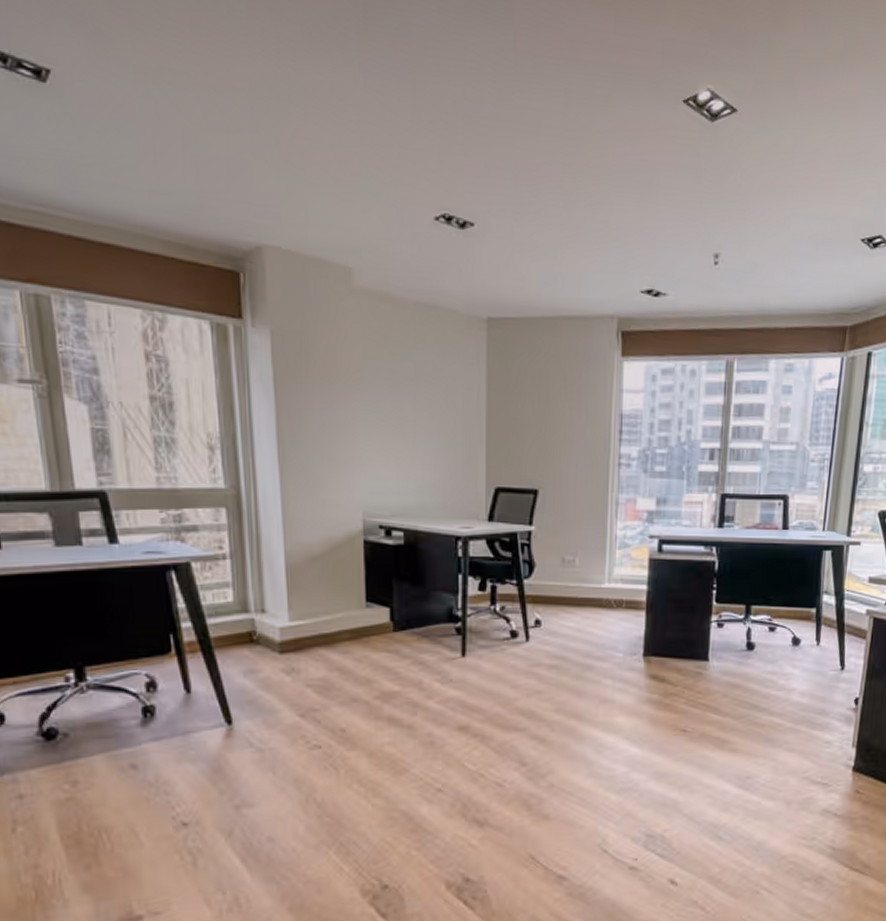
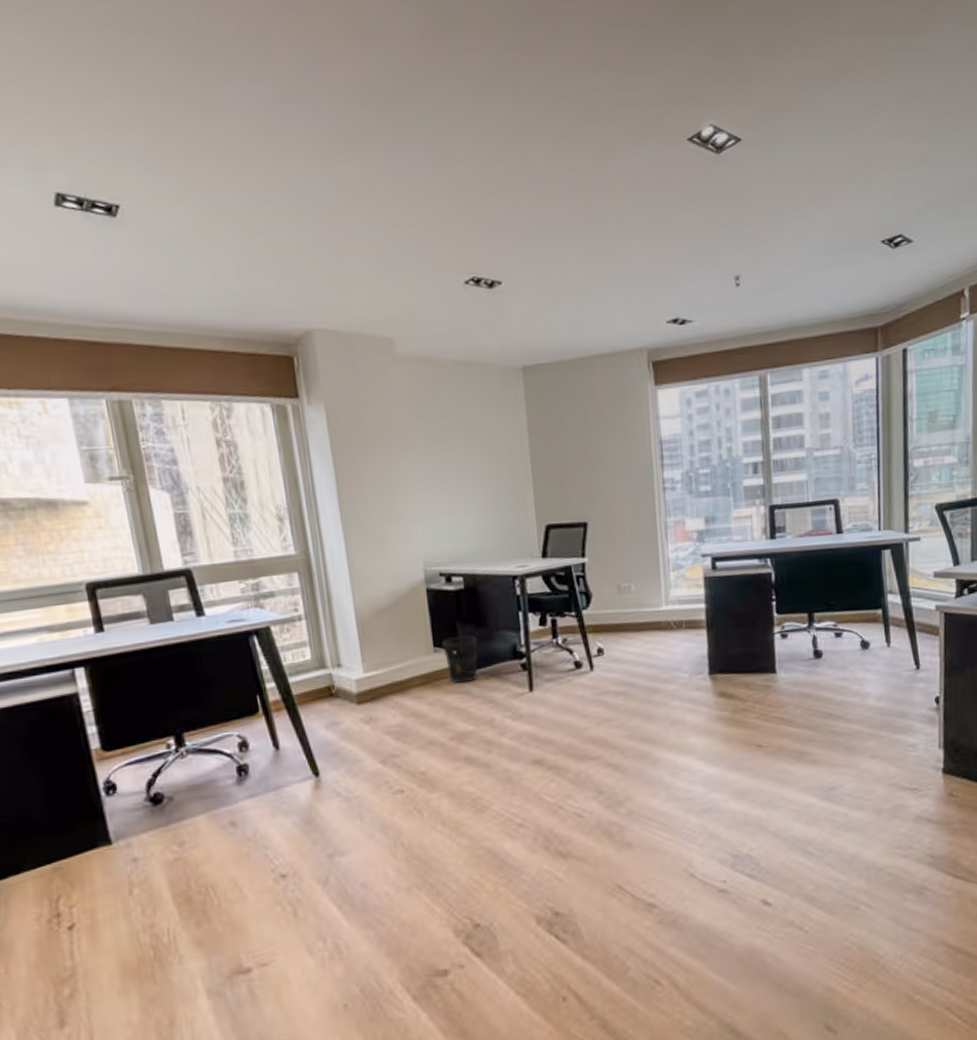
wastebasket: none [375,593,412,642] -> present [442,635,478,684]

